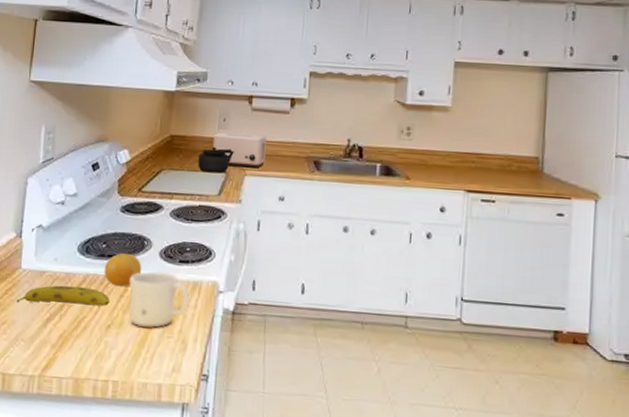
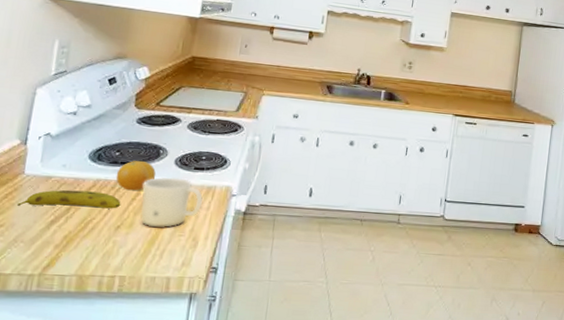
kettle: present [198,146,234,173] -> none [218,69,254,92]
toaster: present [212,132,268,168] -> none [233,56,286,90]

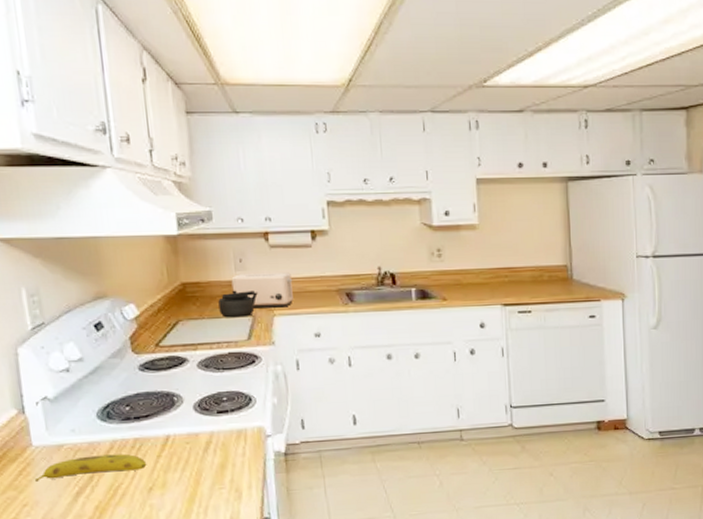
fruit: present [115,160,156,191] -> none [132,412,177,448]
mug: present [139,176,204,228] -> none [164,425,236,483]
kettle: none [218,69,254,92] -> present [218,290,258,318]
toaster: none [233,56,286,90] -> present [231,272,293,309]

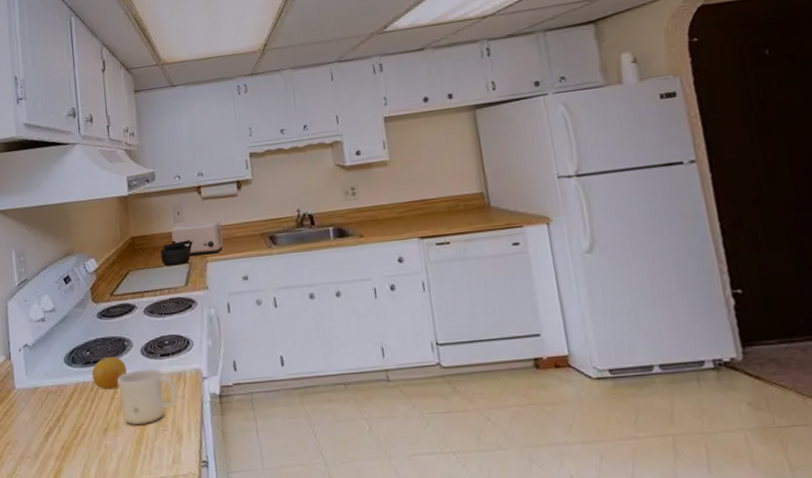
fruit: present [34,453,147,482] -> none [15,396,103,422]
fruit: none [132,412,177,448] -> present [91,356,128,390]
mug: none [164,425,236,483] -> present [117,368,177,425]

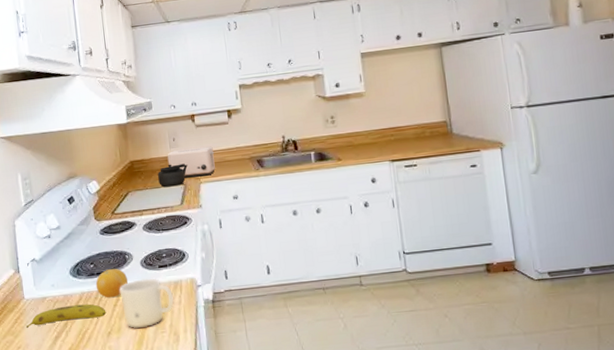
fruit: none [15,396,103,422] -> present [25,303,107,328]

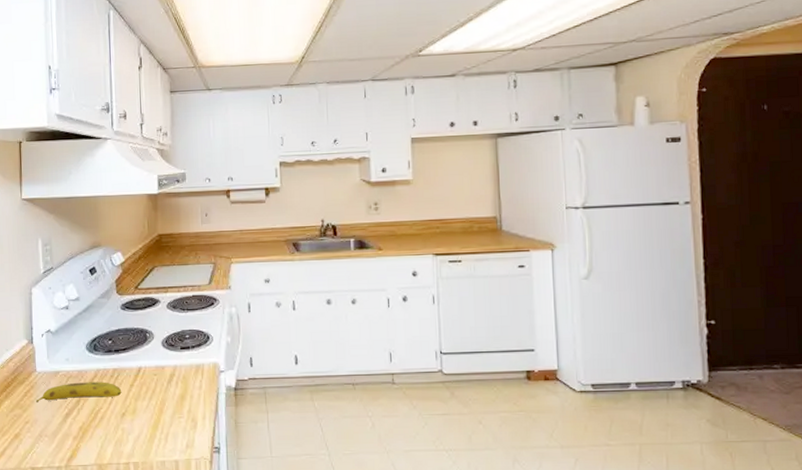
fruit: present [95,268,129,298] -> none [112,346,148,378]
mug: present [119,278,174,328] -> none [137,359,195,411]
kettle: present [158,163,188,187] -> none [187,240,219,265]
toaster: present [167,146,215,178] -> none [198,225,249,257]

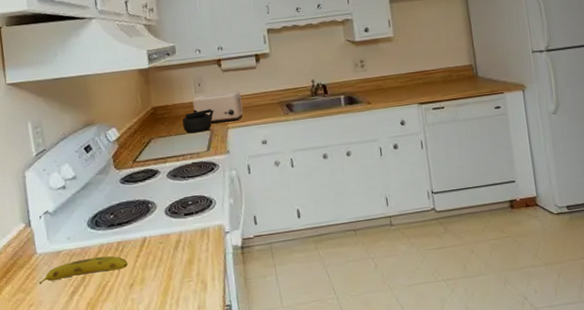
kettle: none [187,240,219,265] -> present [182,109,214,134]
toaster: none [198,225,249,257] -> present [192,91,243,124]

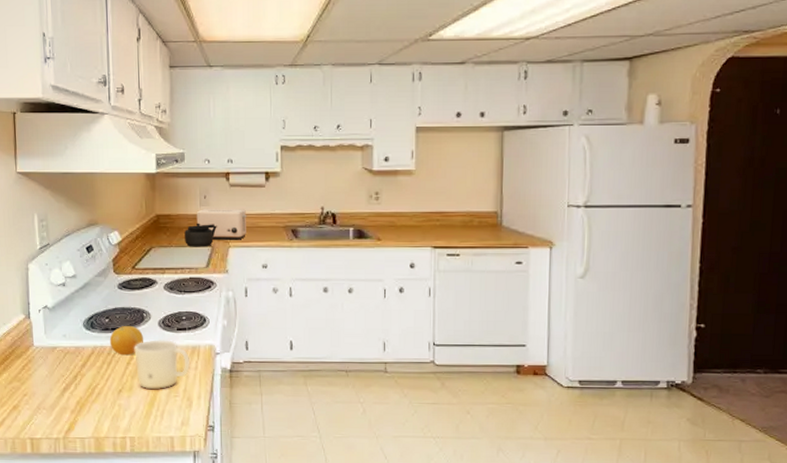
fruit: present [38,255,128,284] -> none [33,358,119,376]
fruit: none [116,218,152,249] -> present [109,325,144,356]
mug: none [142,226,201,279] -> present [134,340,191,389]

